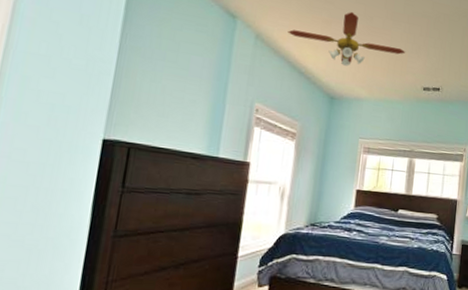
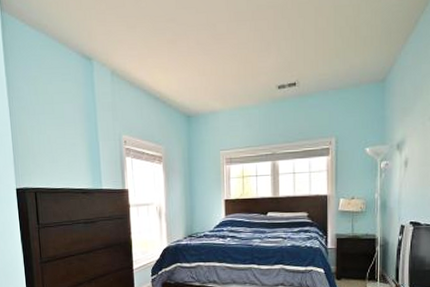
ceiling fan: present [288,11,406,66] -> none [138,23,255,82]

